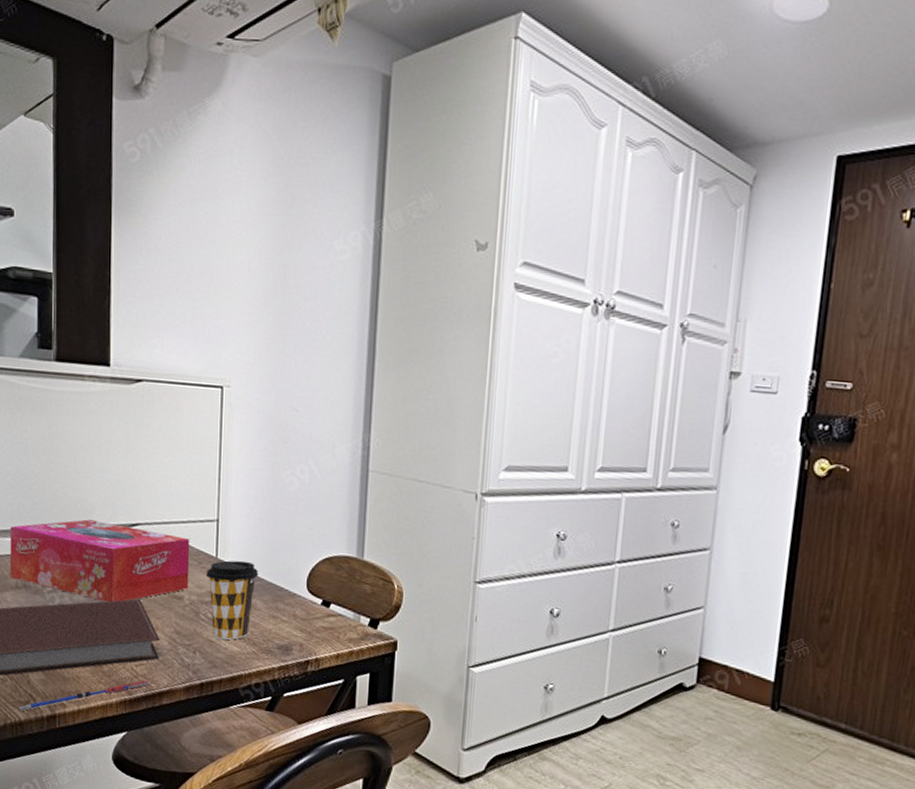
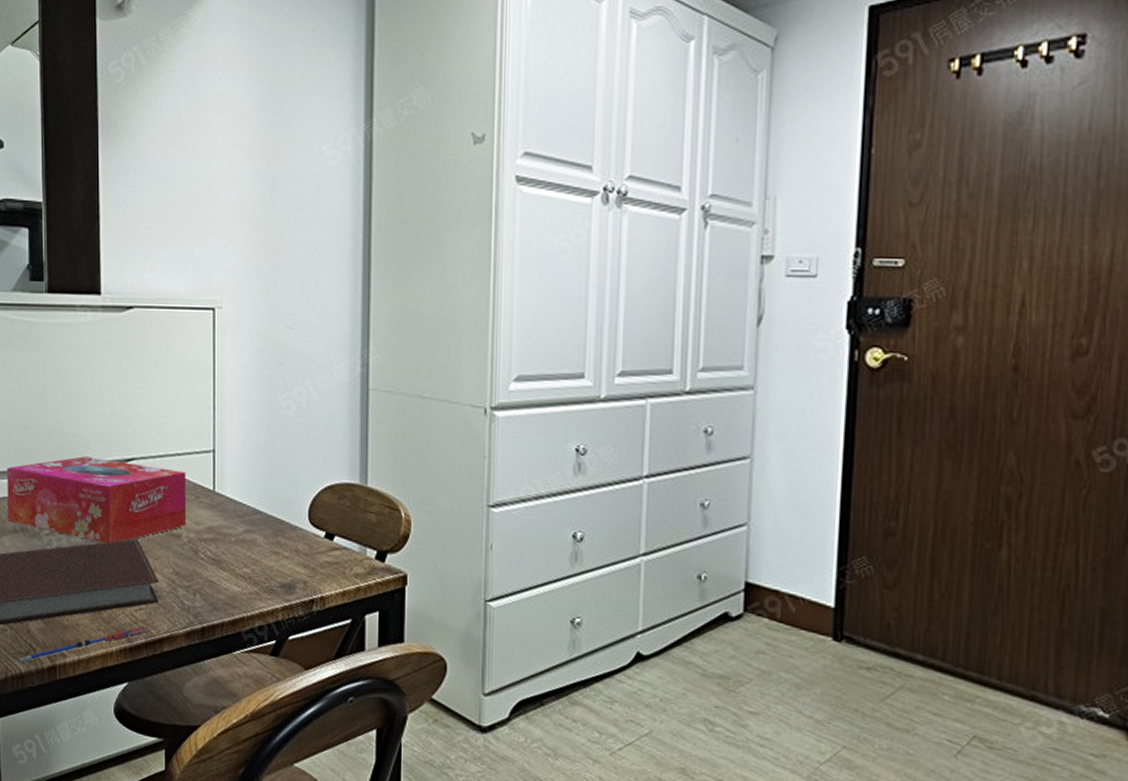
coffee cup: present [205,560,259,640] -> none [203,493,258,580]

